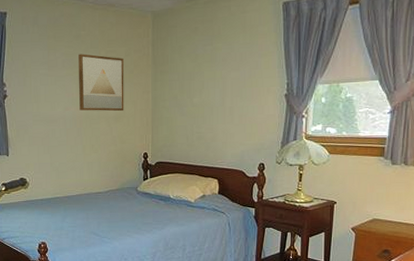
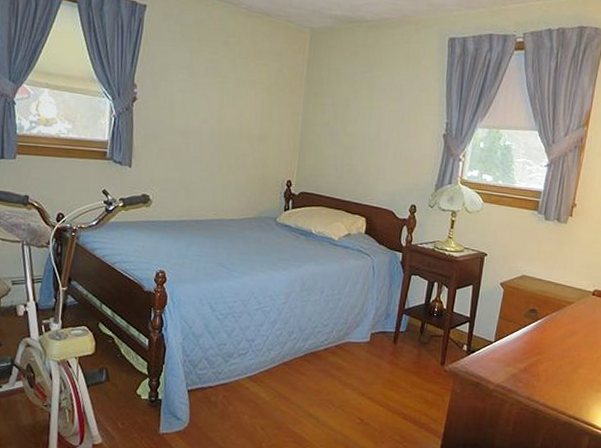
wall art: present [78,54,124,112] -> none [219,62,275,132]

